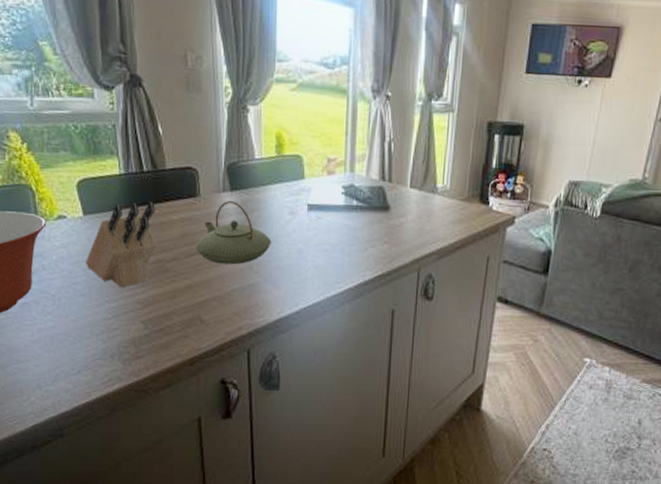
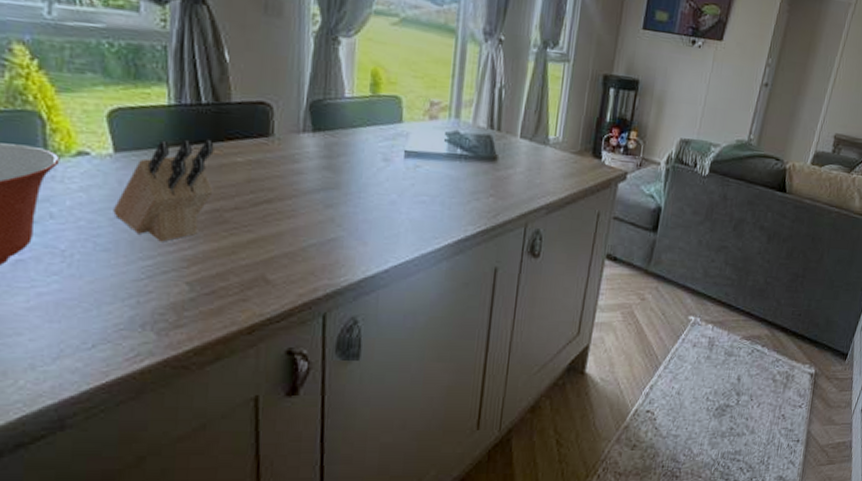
teapot: present [195,201,272,265] -> none [264,143,360,216]

